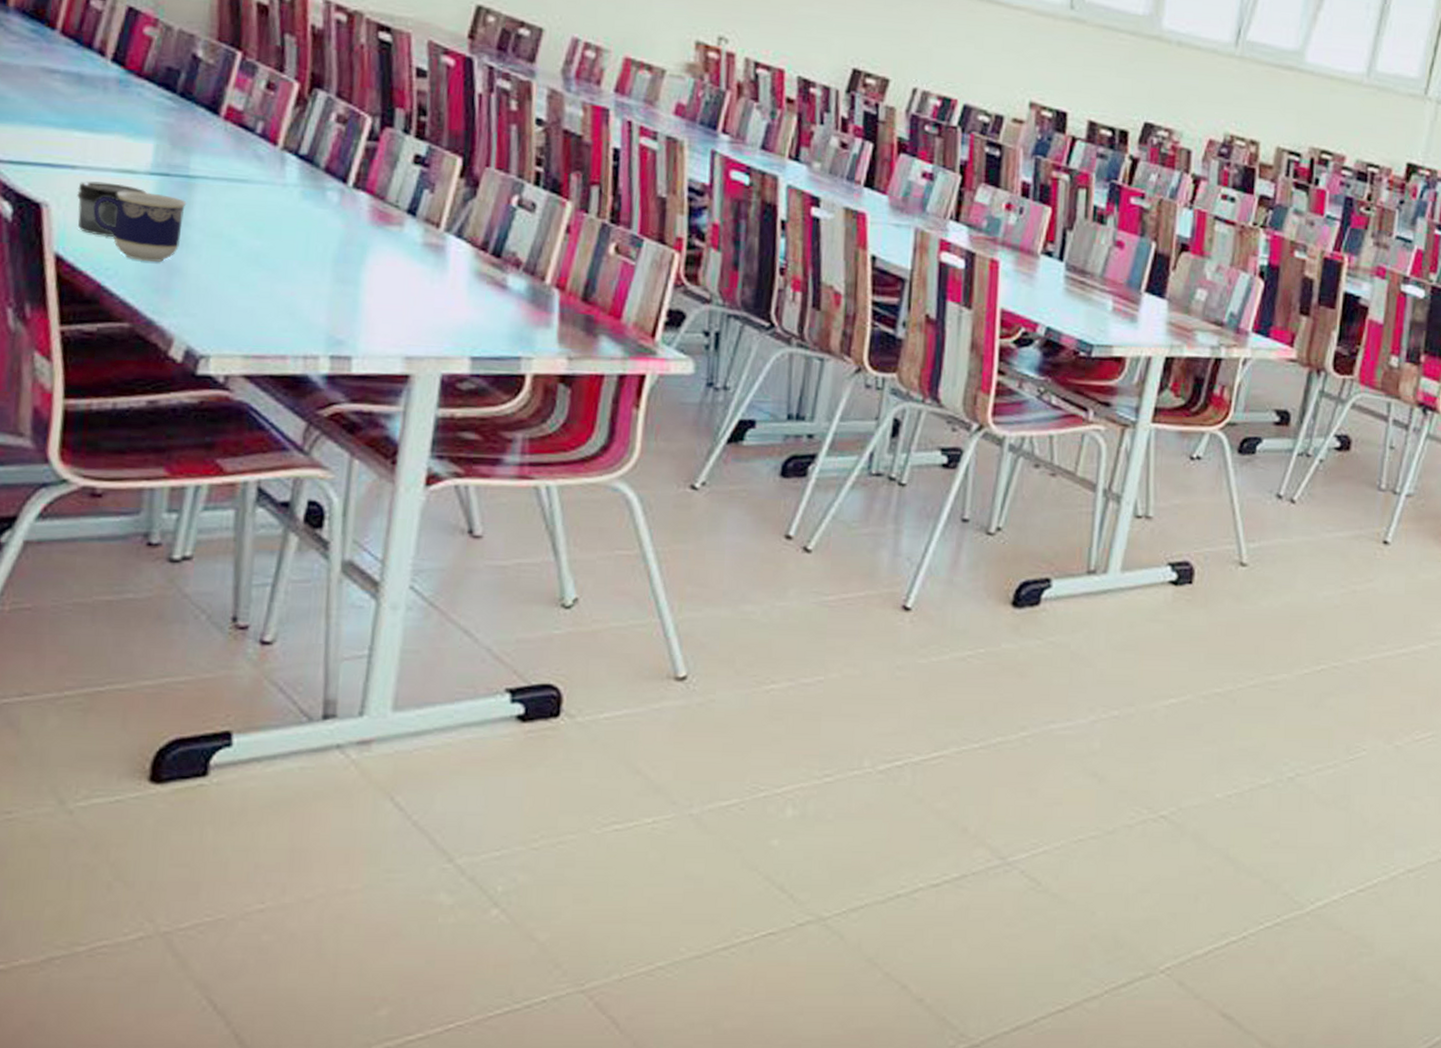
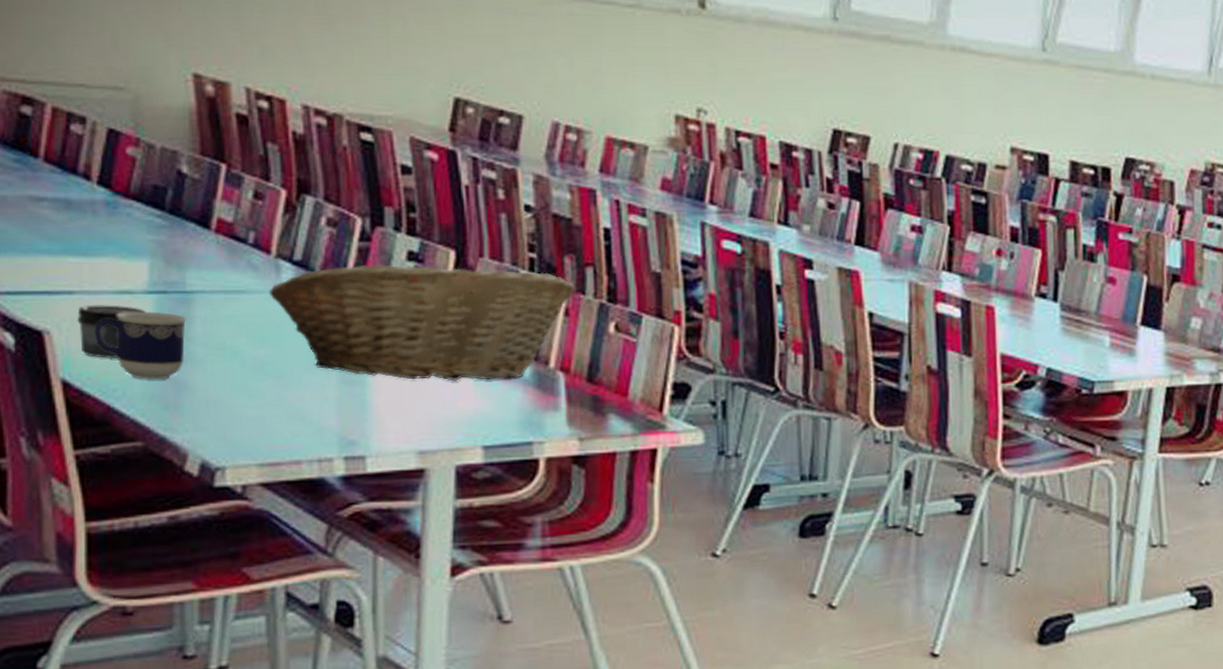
fruit basket: none [271,164,578,292] -> present [269,264,574,381]

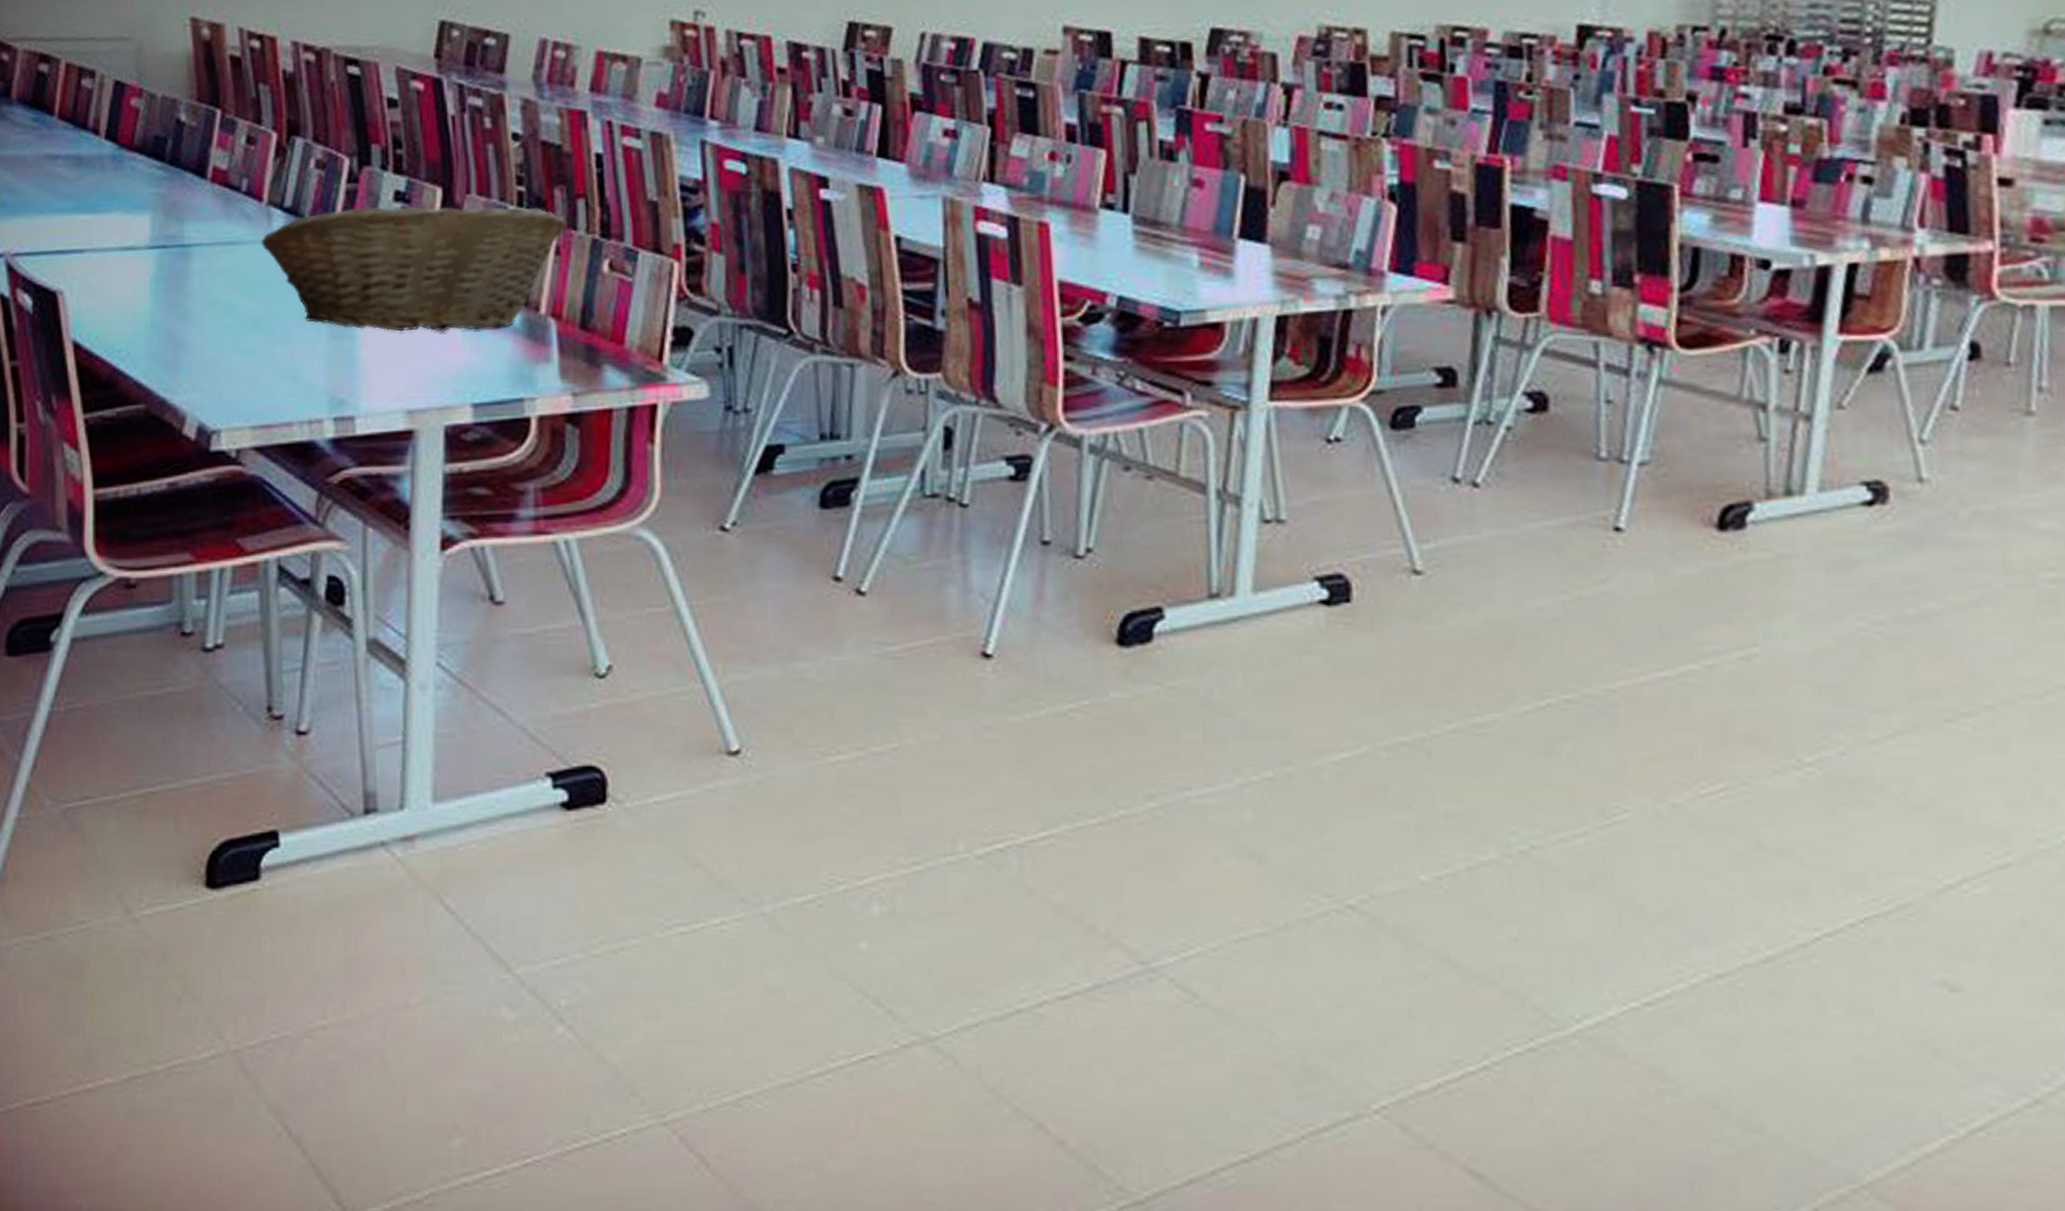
jar: present [77,305,146,359] -> none [87,262,148,319]
cup: present [95,311,187,379] -> none [102,267,185,339]

